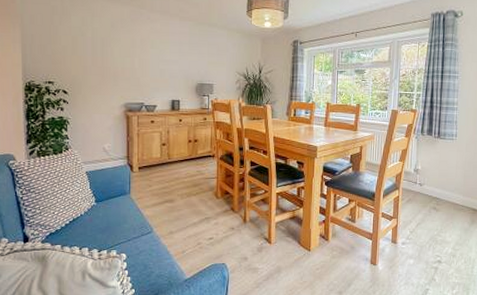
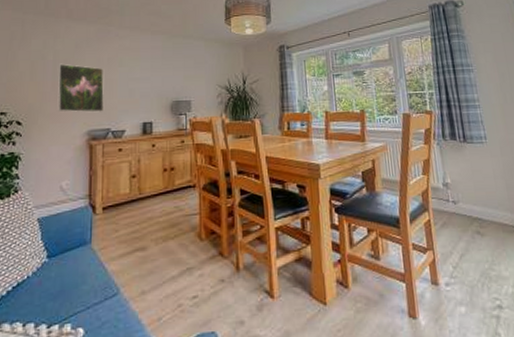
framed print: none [96,41,138,88] -> present [57,63,104,113]

